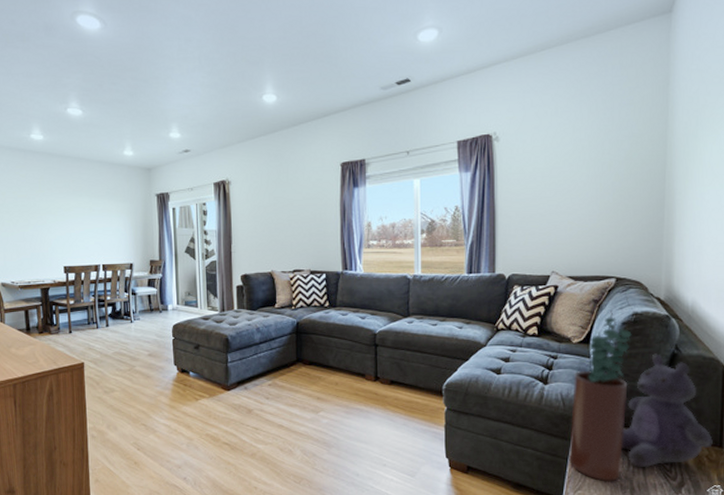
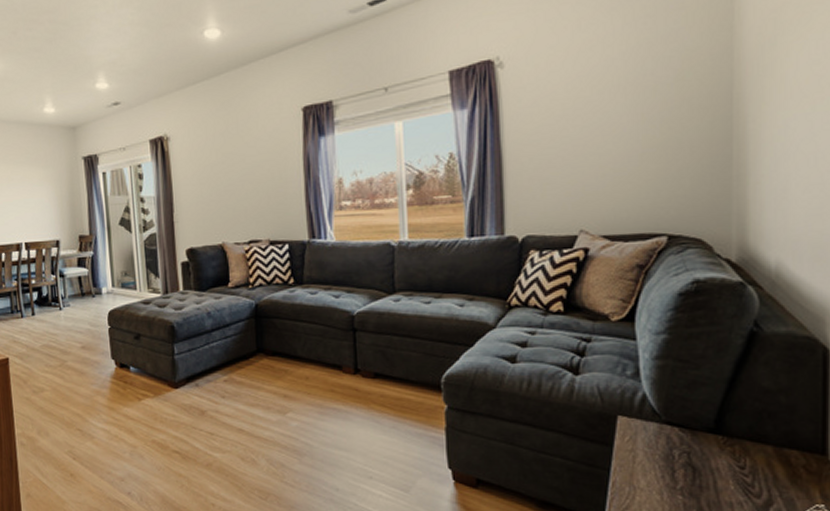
vase: present [569,309,632,481] -> none [611,276,693,499]
stuffed animal: present [621,353,713,468] -> none [683,332,812,482]

